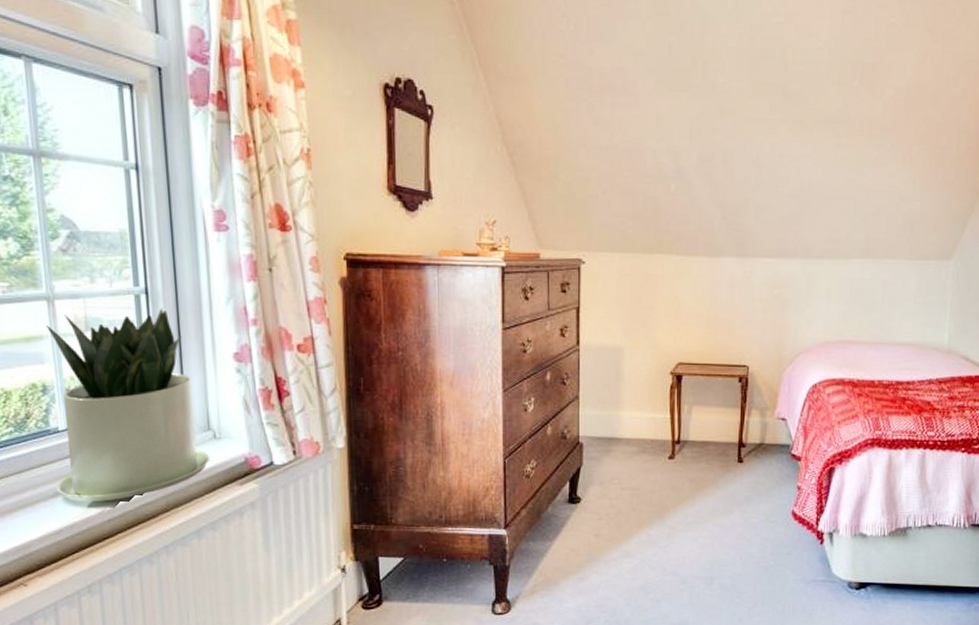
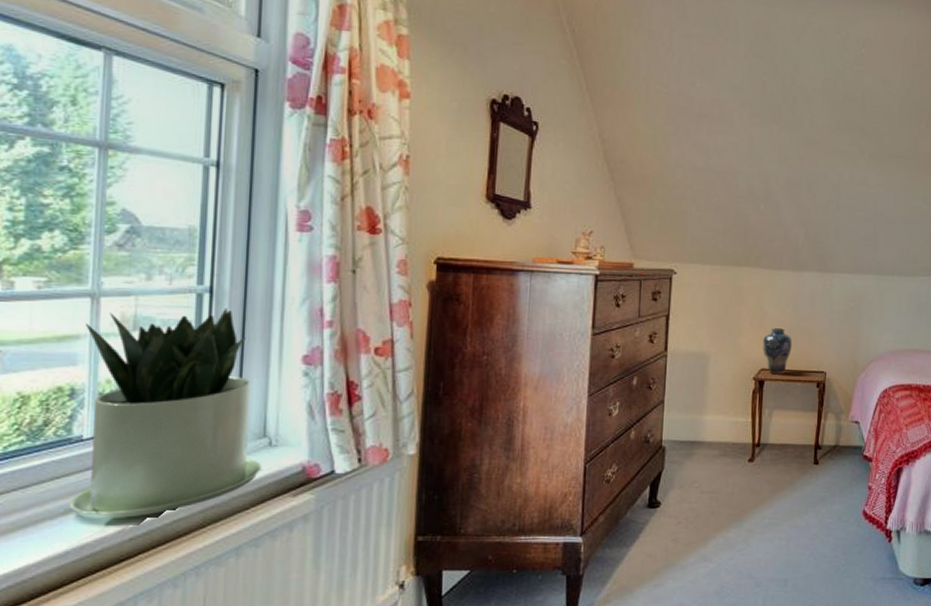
vase: none [679,319,711,369] -> present [763,328,792,375]

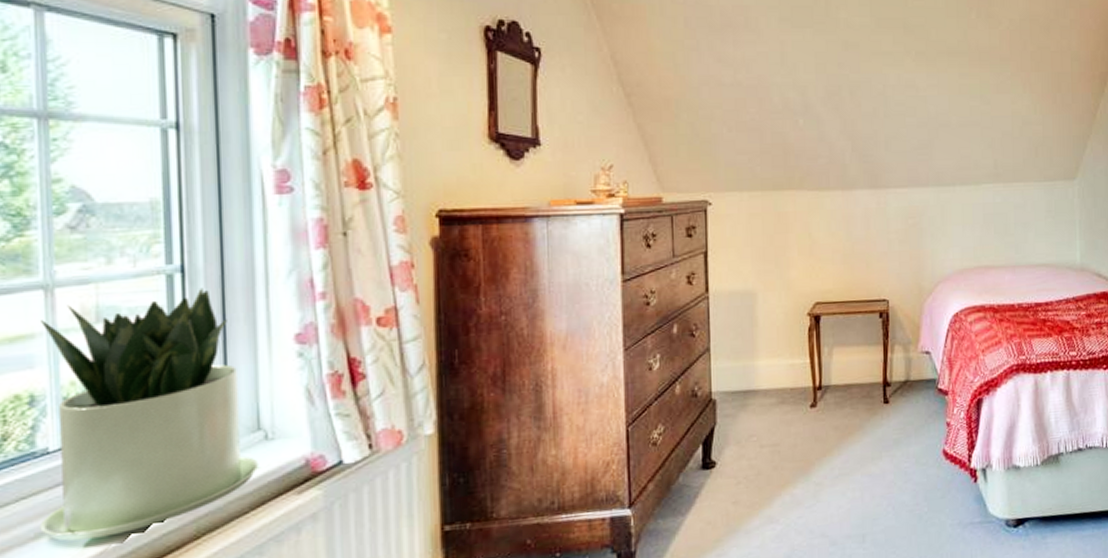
vase: present [763,328,792,375] -> none [815,255,848,308]

